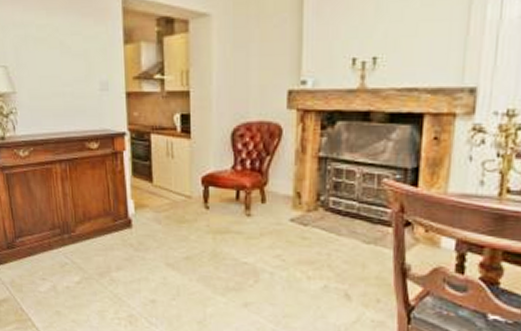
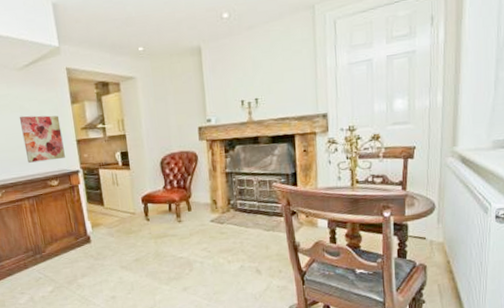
wall art: none [57,54,110,116] -> present [19,115,65,163]

